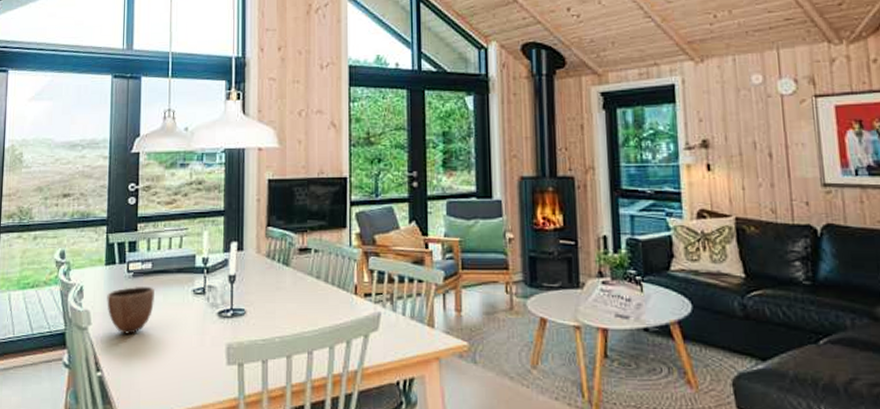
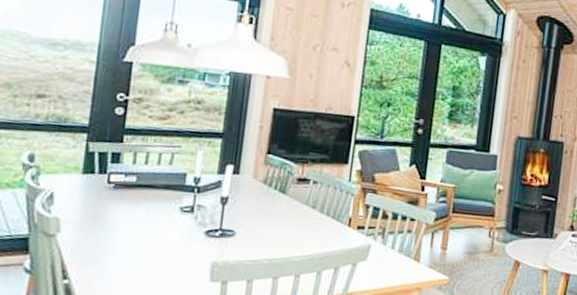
decorative bowl: present [107,287,154,334] -> none [81,198,137,245]

